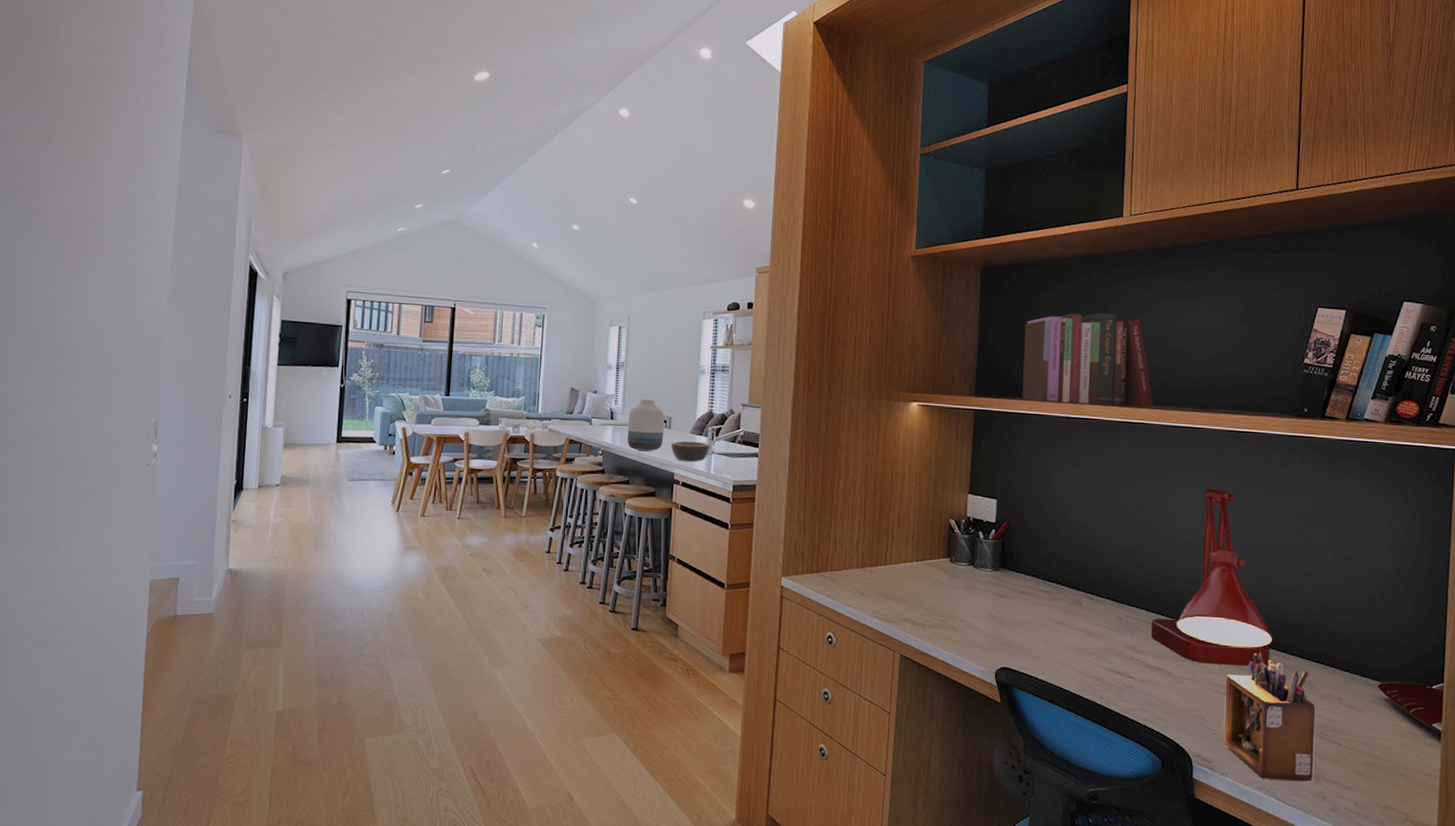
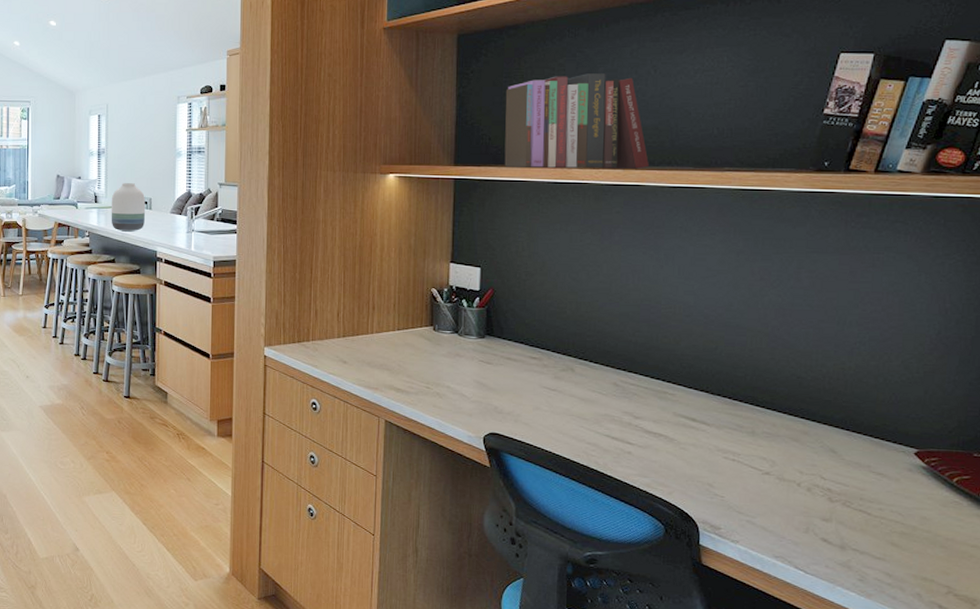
bowl: present [671,440,711,463] -> none [152,220,190,241]
desk lamp: present [1151,487,1273,666] -> none [651,249,790,433]
desk organizer: present [1224,651,1316,781] -> none [734,417,840,551]

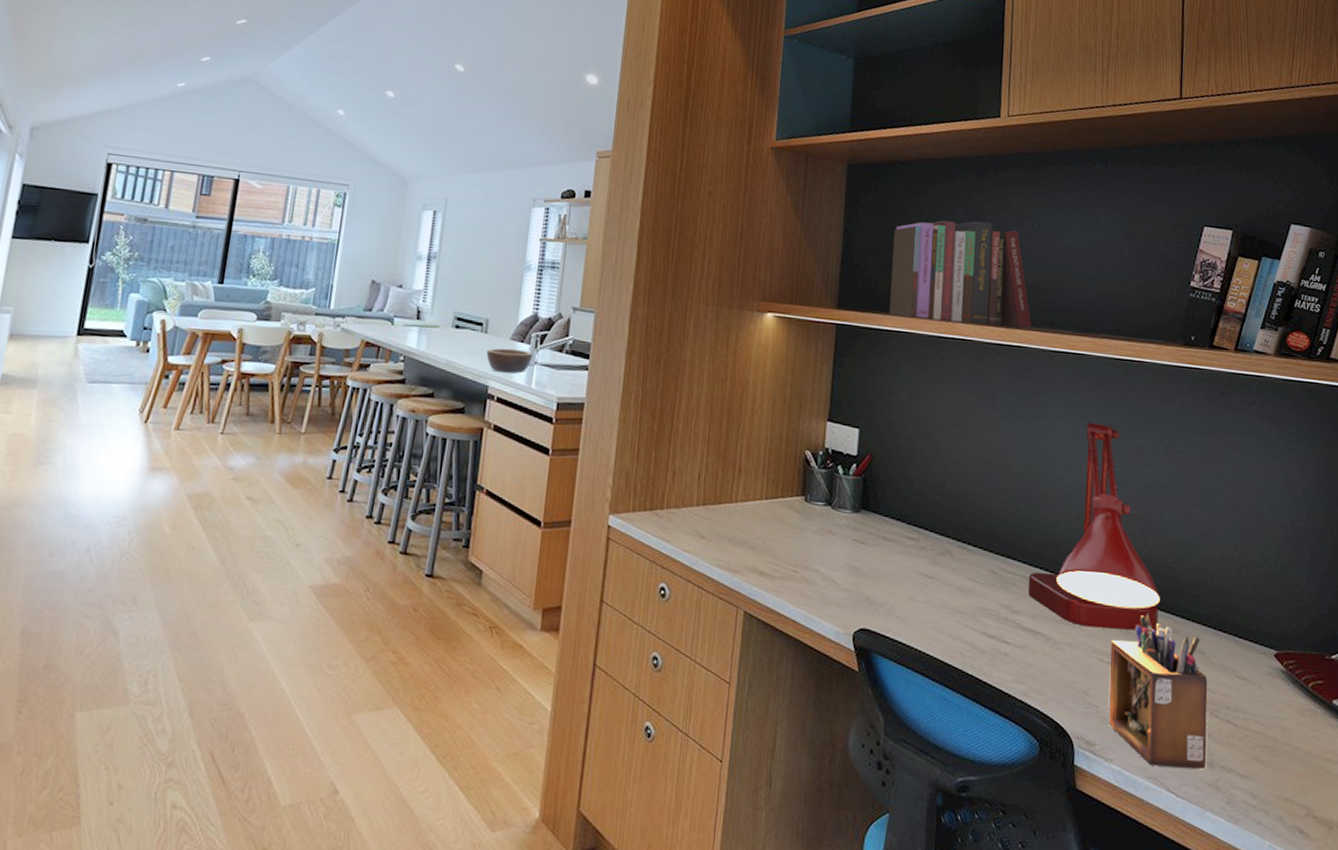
vase: present [111,183,146,232] -> none [434,297,482,360]
bowl: none [152,220,190,241] -> present [486,348,533,374]
desk lamp: none [651,249,790,433] -> present [1028,422,1161,631]
desk organizer: none [734,417,840,551] -> present [1108,613,1208,769]

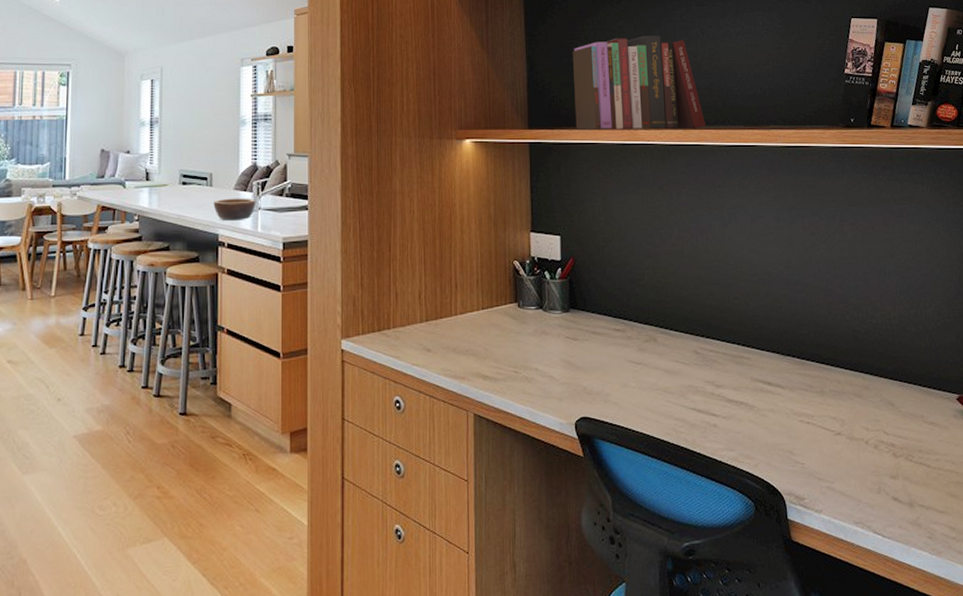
desk lamp: present [1028,422,1161,631] -> none [729,206,850,393]
desk organizer: present [1108,613,1208,769] -> none [808,373,906,512]

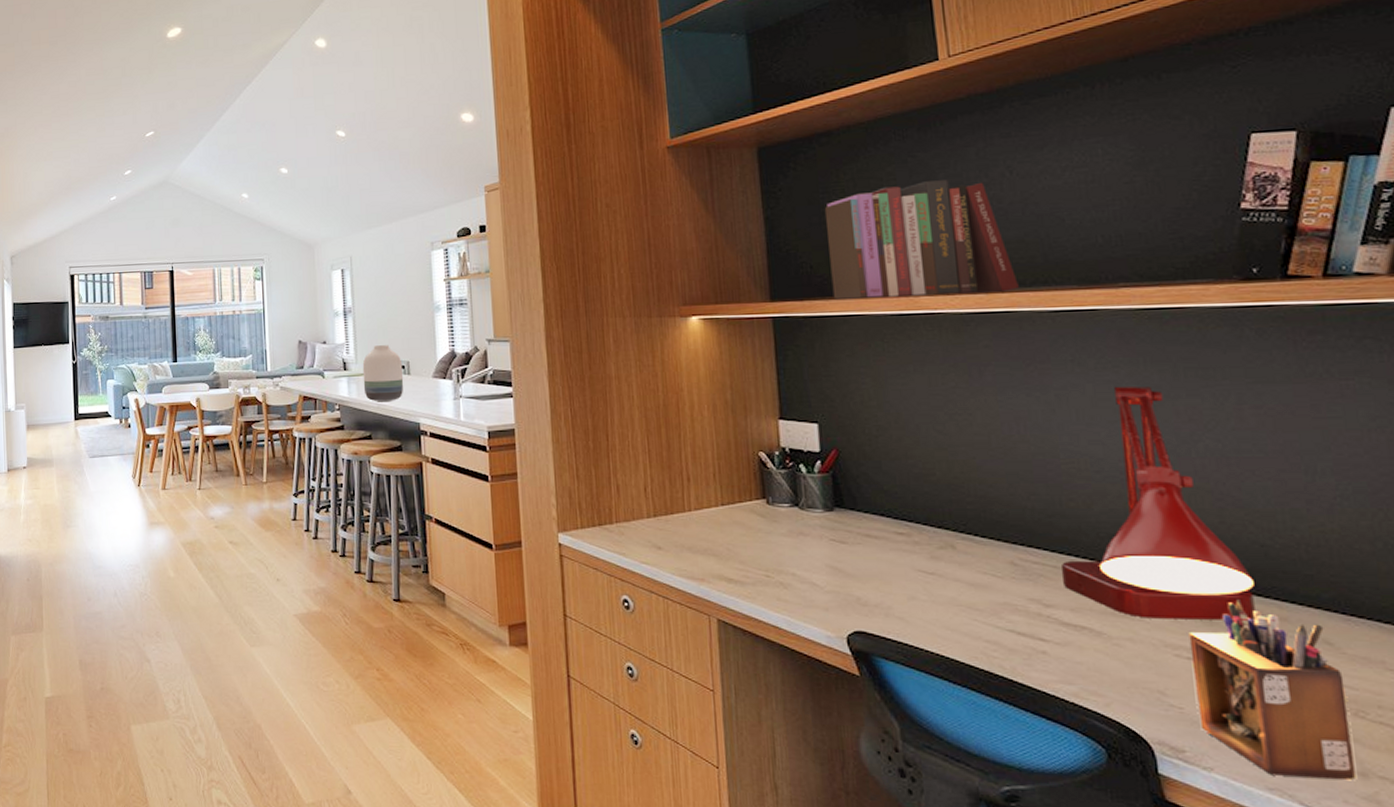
vase: none [165,157,206,213] -> present [362,345,404,402]
bowl: present [213,198,256,222] -> none [412,386,457,410]
desk lamp: none [729,206,850,393] -> present [1062,385,1256,620]
desk organizer: none [808,373,906,512] -> present [1188,599,1355,780]

